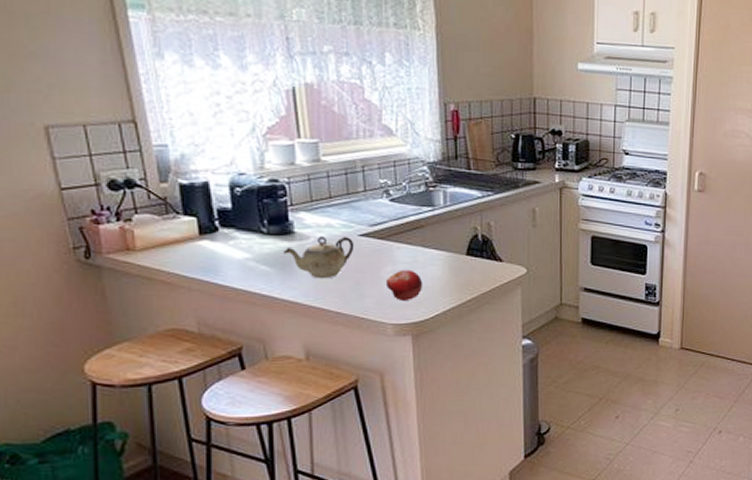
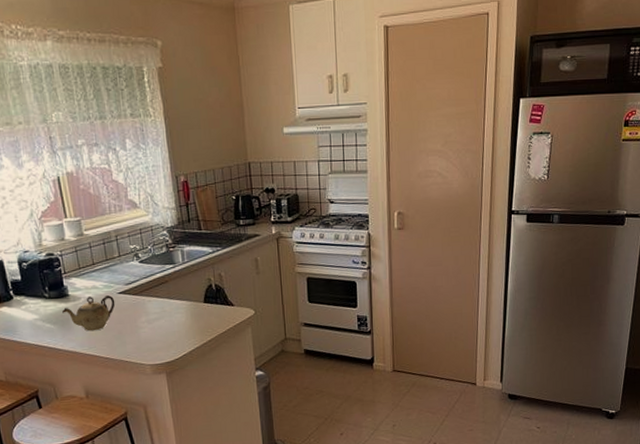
fruit: present [385,269,423,302] -> none [141,318,172,345]

